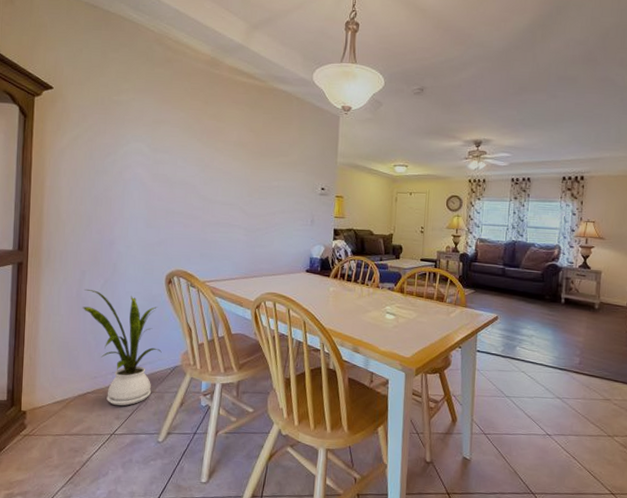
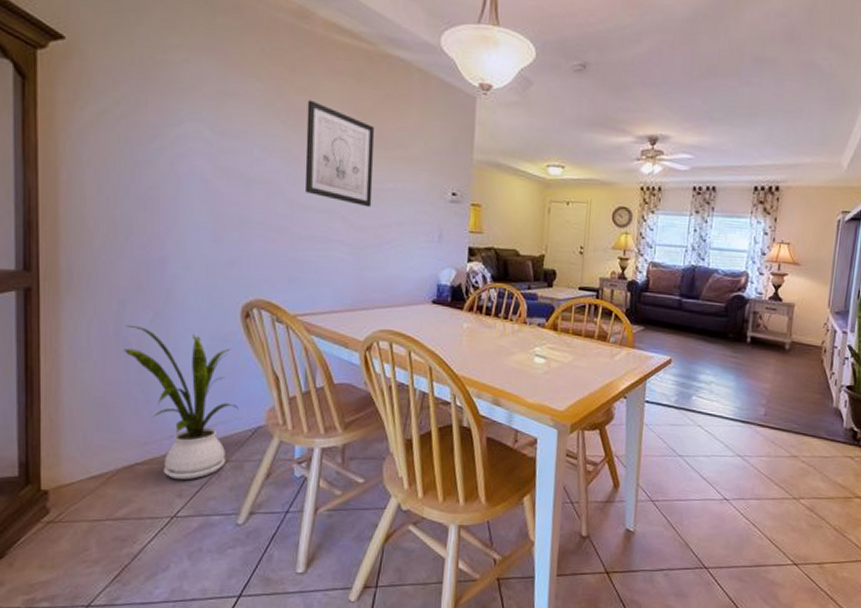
wall art: none [213,123,264,200] -> present [304,100,374,208]

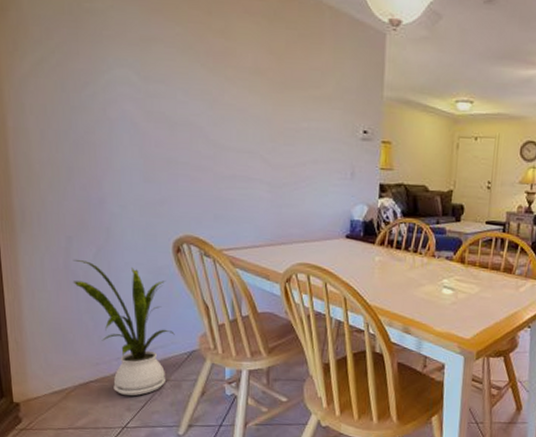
wall art: present [304,100,374,208] -> none [224,42,289,147]

